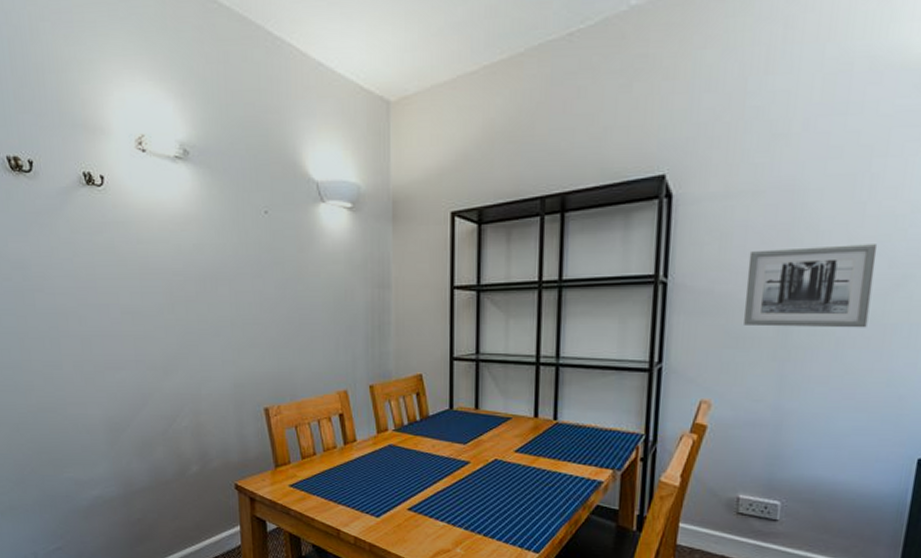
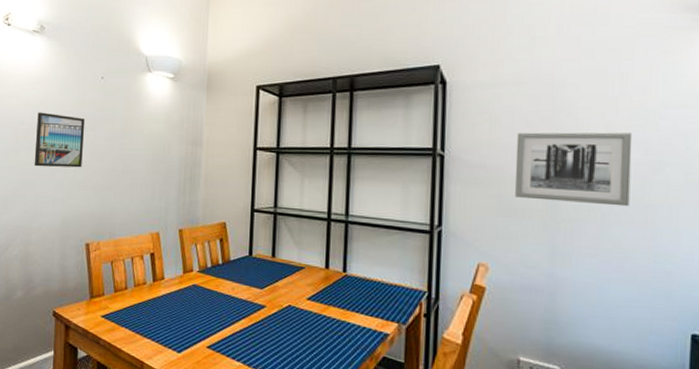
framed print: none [192,258,252,324] -> present [34,112,86,168]

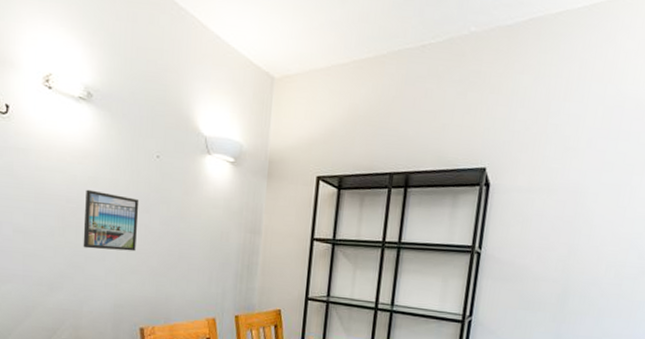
wall art: present [515,132,633,207] -> none [534,235,632,303]

